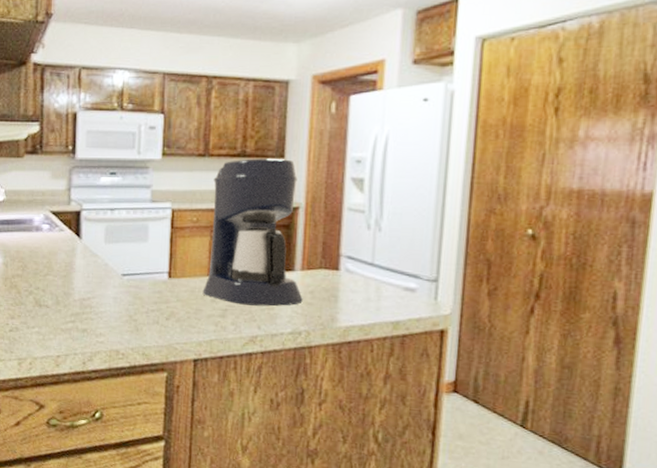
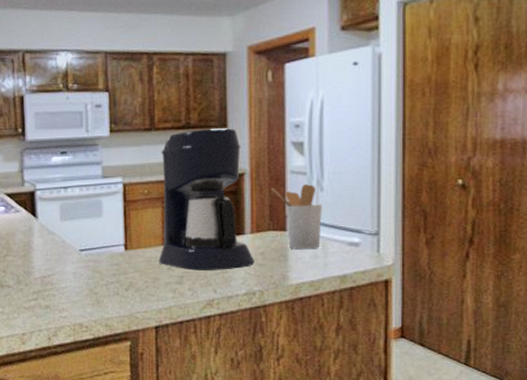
utensil holder: none [325,223,379,292] -> present [270,184,322,250]

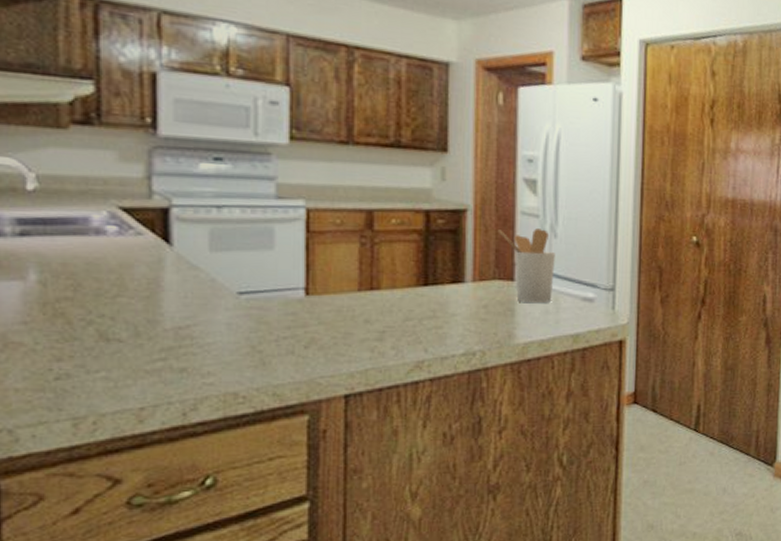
coffee maker: present [159,128,255,271] -> none [352,150,476,325]

